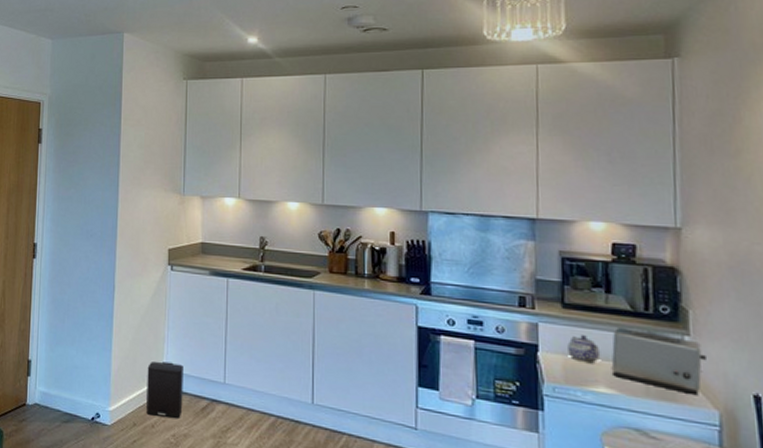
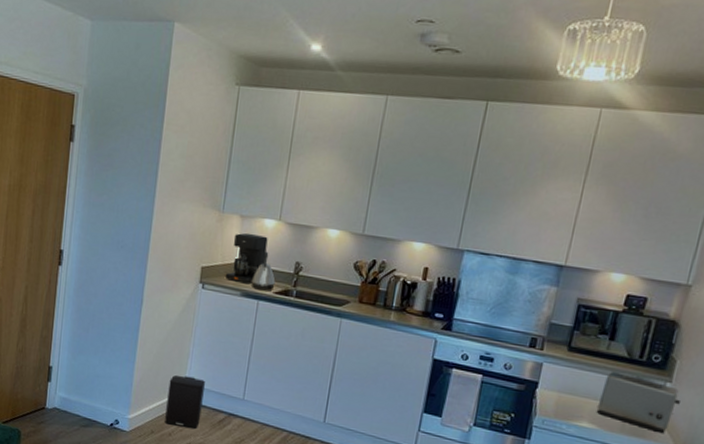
coffee maker: none [193,212,230,263] -> present [226,232,268,285]
kettle: none [218,228,242,268] -> present [251,251,276,291]
teapot: present [567,335,601,364] -> none [563,376,592,402]

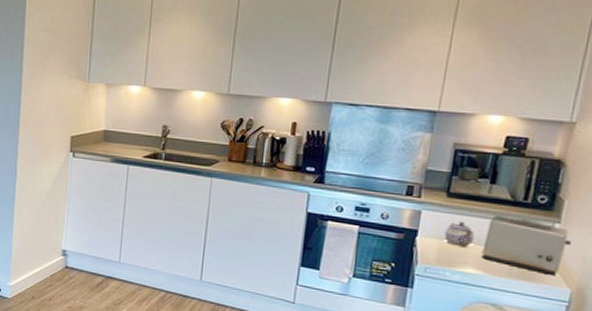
pedal bin: present [165,375,205,429] -> none [45,242,81,293]
coffee maker: present [226,232,268,285] -> none [95,100,134,150]
kettle: present [251,251,276,291] -> none [120,116,144,156]
teapot: none [563,376,592,402] -> present [444,222,475,248]

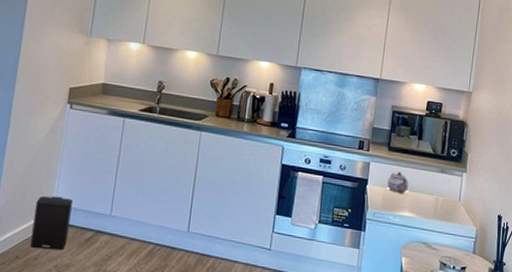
pedal bin: none [45,242,81,293] -> present [30,196,72,251]
toaster: present [481,215,573,276] -> none [414,166,475,217]

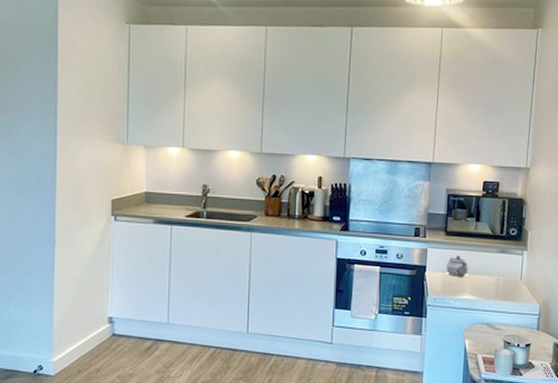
pedal bin: present [30,196,72,251] -> none [91,309,128,362]

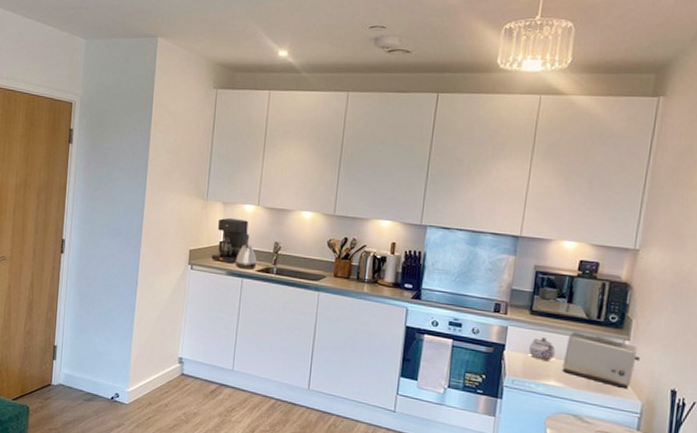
coffee maker: none [137,162,174,211] -> present [212,217,249,264]
kettle: none [162,177,186,215] -> present [235,233,257,270]
toaster: none [474,248,537,295] -> present [562,332,641,390]

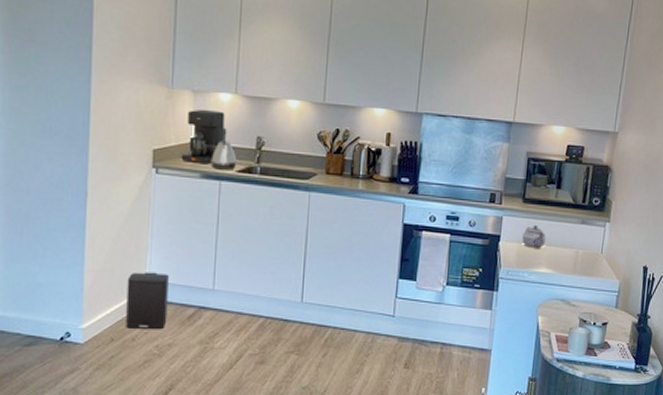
pedal bin: none [161,350,197,400] -> present [126,272,169,330]
toaster: present [562,332,641,390] -> none [552,218,619,270]

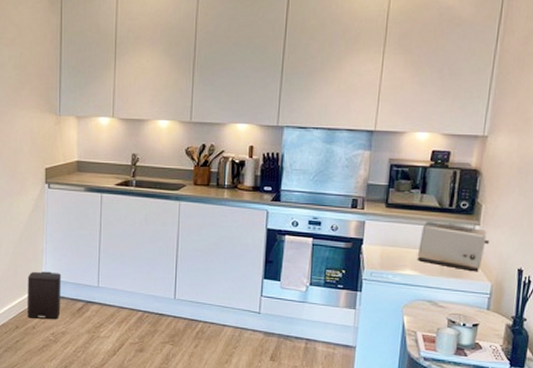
coffee maker: present [182,109,225,165] -> none [69,132,104,180]
kettle: present [210,127,237,170] -> none [93,147,115,184]
teapot: present [522,225,546,249] -> none [386,229,411,252]
toaster: none [552,218,619,270] -> present [417,222,490,272]

